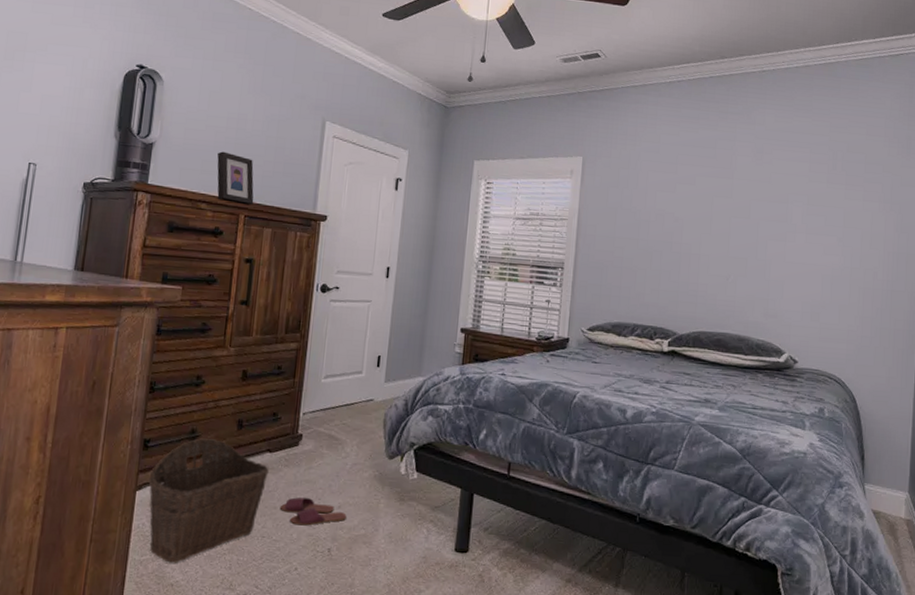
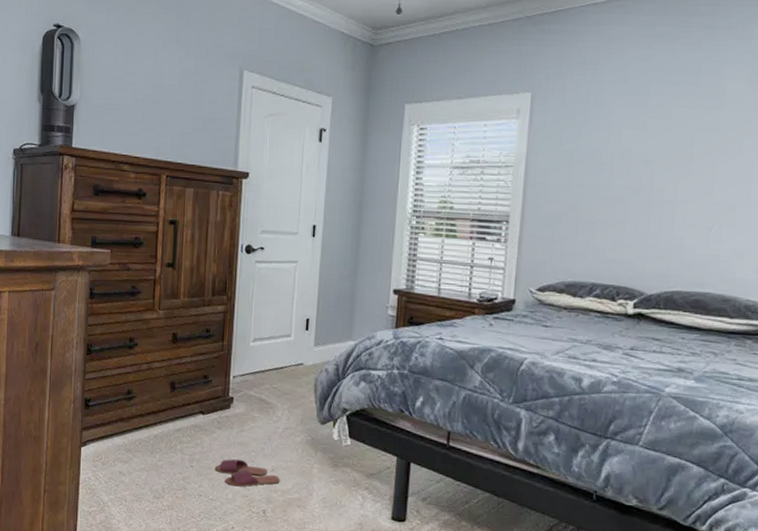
wicker basket: present [148,438,269,563] -> none [91,399,203,516]
picture frame: present [217,151,254,205] -> none [136,109,175,165]

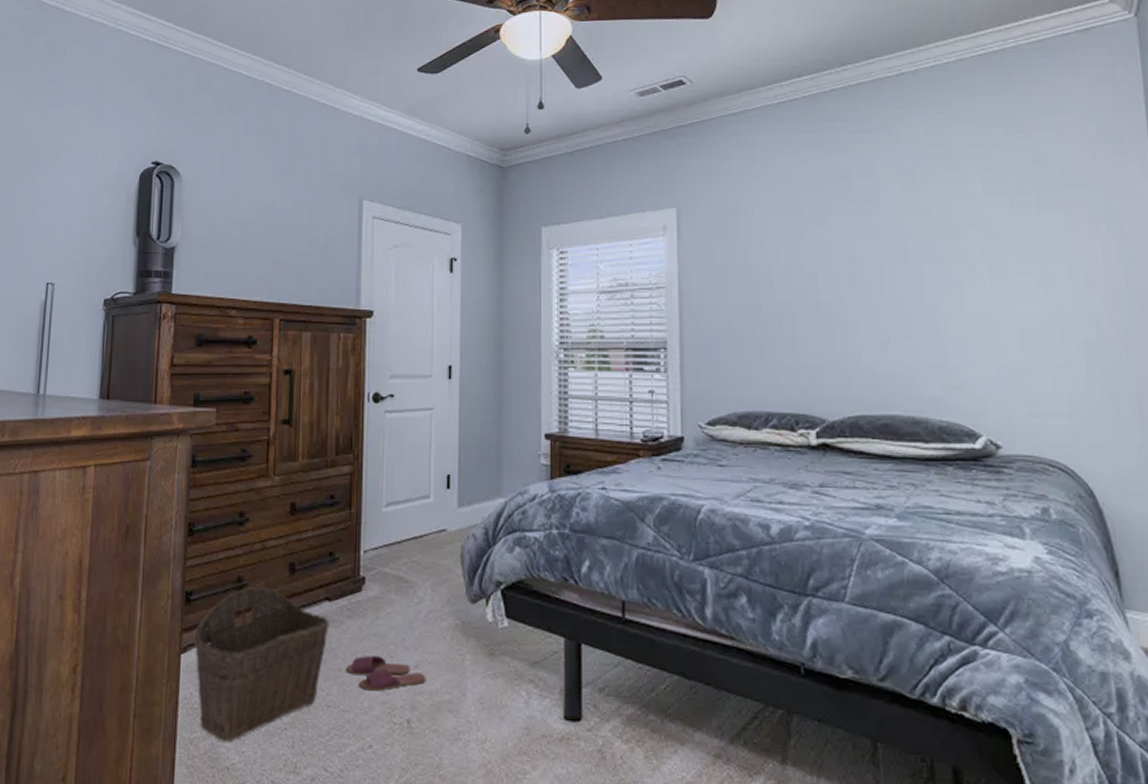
wicker basket: none [91,399,203,516] -> present [193,587,329,742]

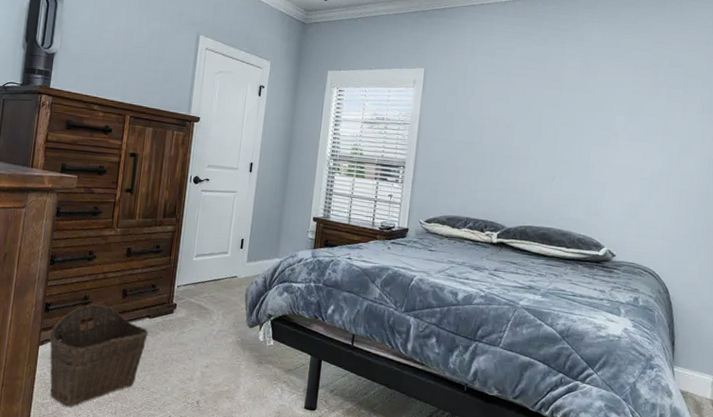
slippers: present [345,654,426,691] -> none [157,356,213,381]

